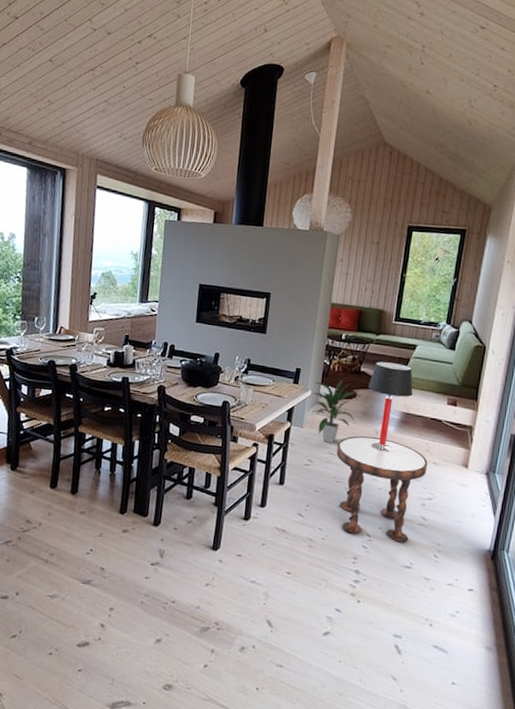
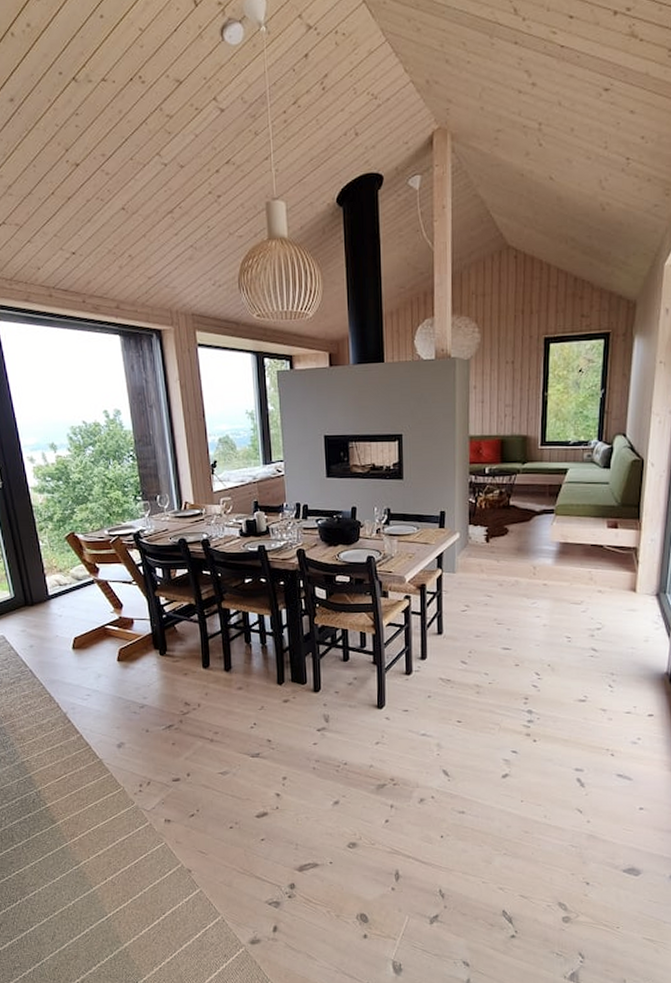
indoor plant: present [312,380,356,444] -> none [460,518,510,586]
side table: present [336,436,428,542] -> none [494,573,592,676]
table lamp: present [368,361,413,453] -> none [520,490,568,587]

